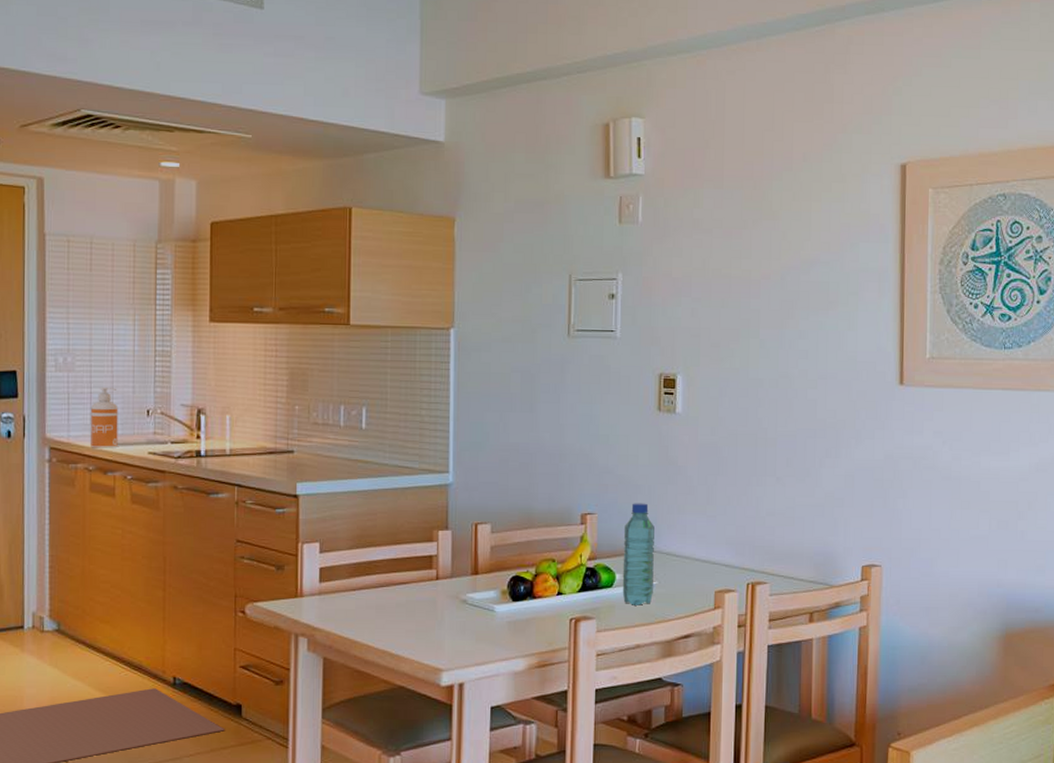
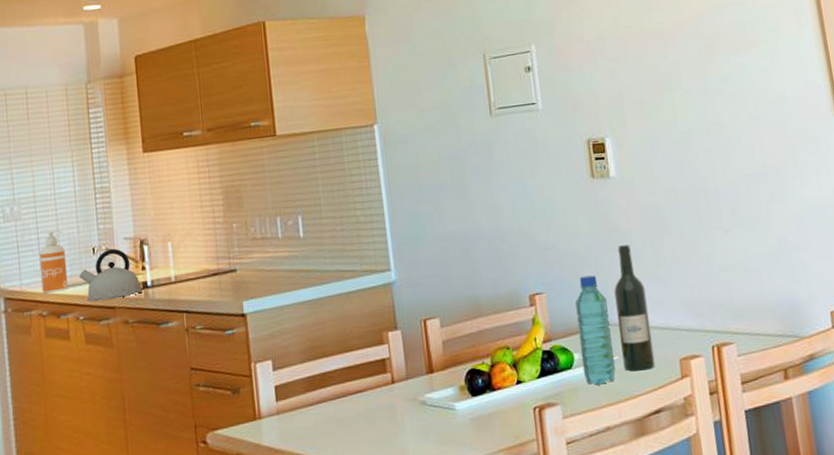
kettle: none [130,413,195,463] -> present [78,248,142,302]
wine bottle: none [661,479,693,597] -> present [614,244,655,371]

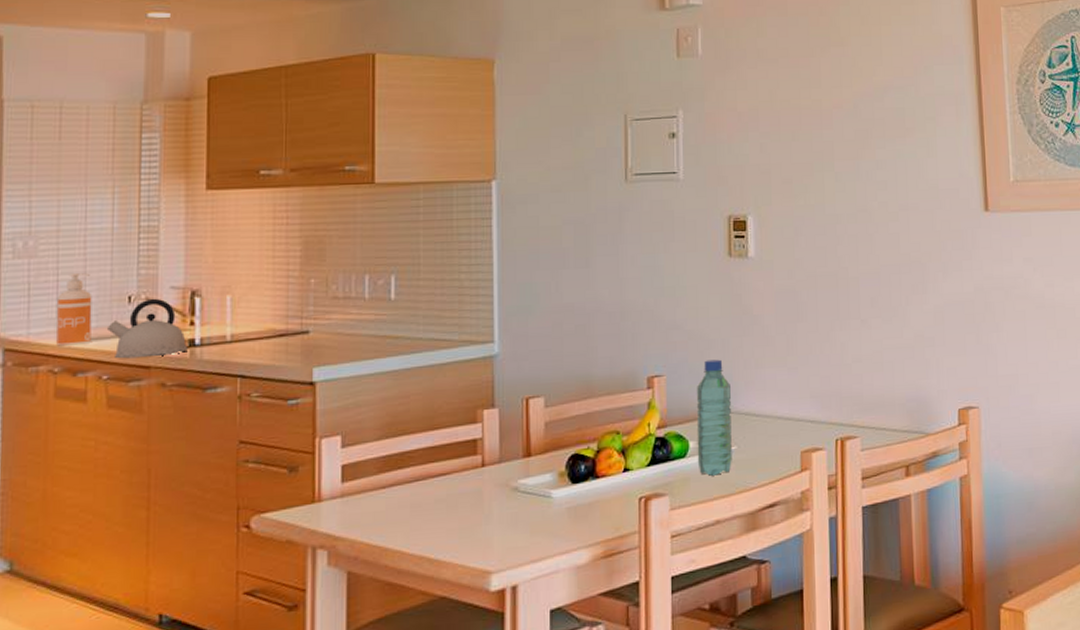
wine bottle: present [614,244,655,371] -> none [740,329,775,463]

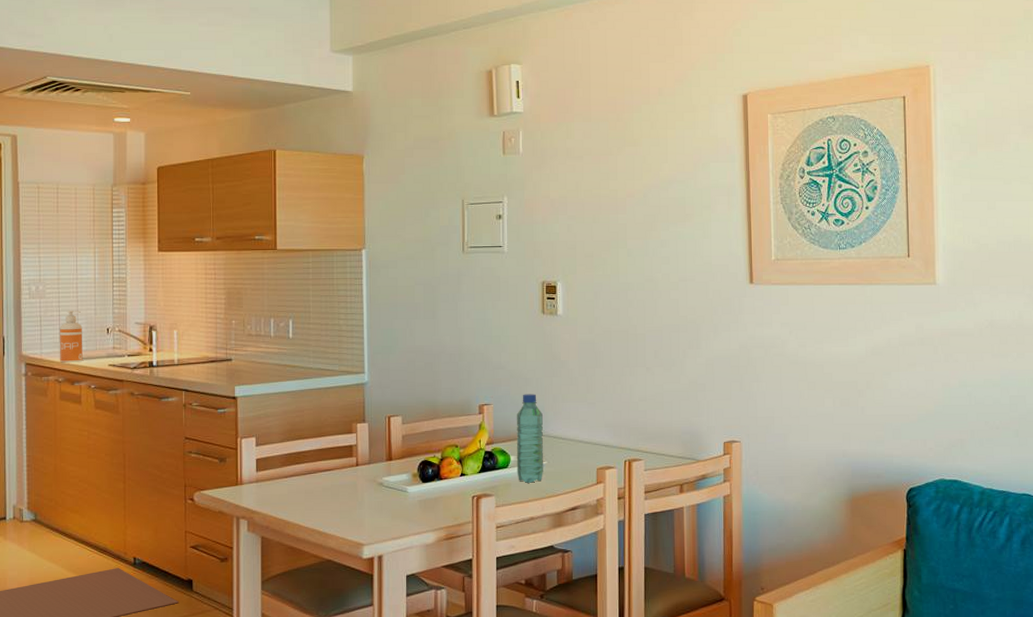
kettle: present [106,298,188,359] -> none [93,330,148,374]

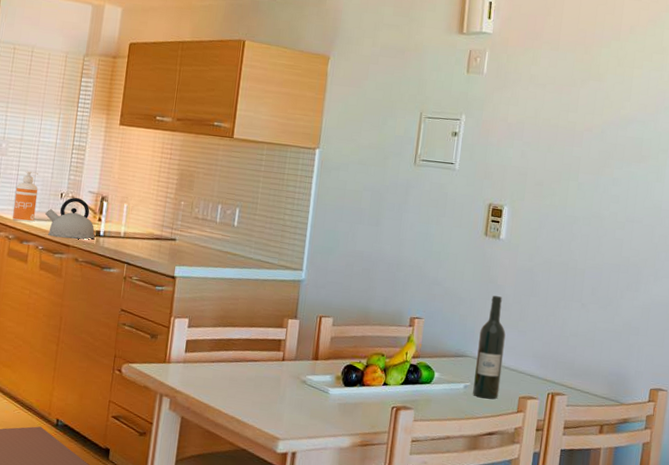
kettle: none [93,330,148,374] -> present [44,197,95,240]
water bottle: present [516,394,543,483] -> none [438,313,472,402]
wine bottle: none [550,372,576,475] -> present [472,295,506,399]

